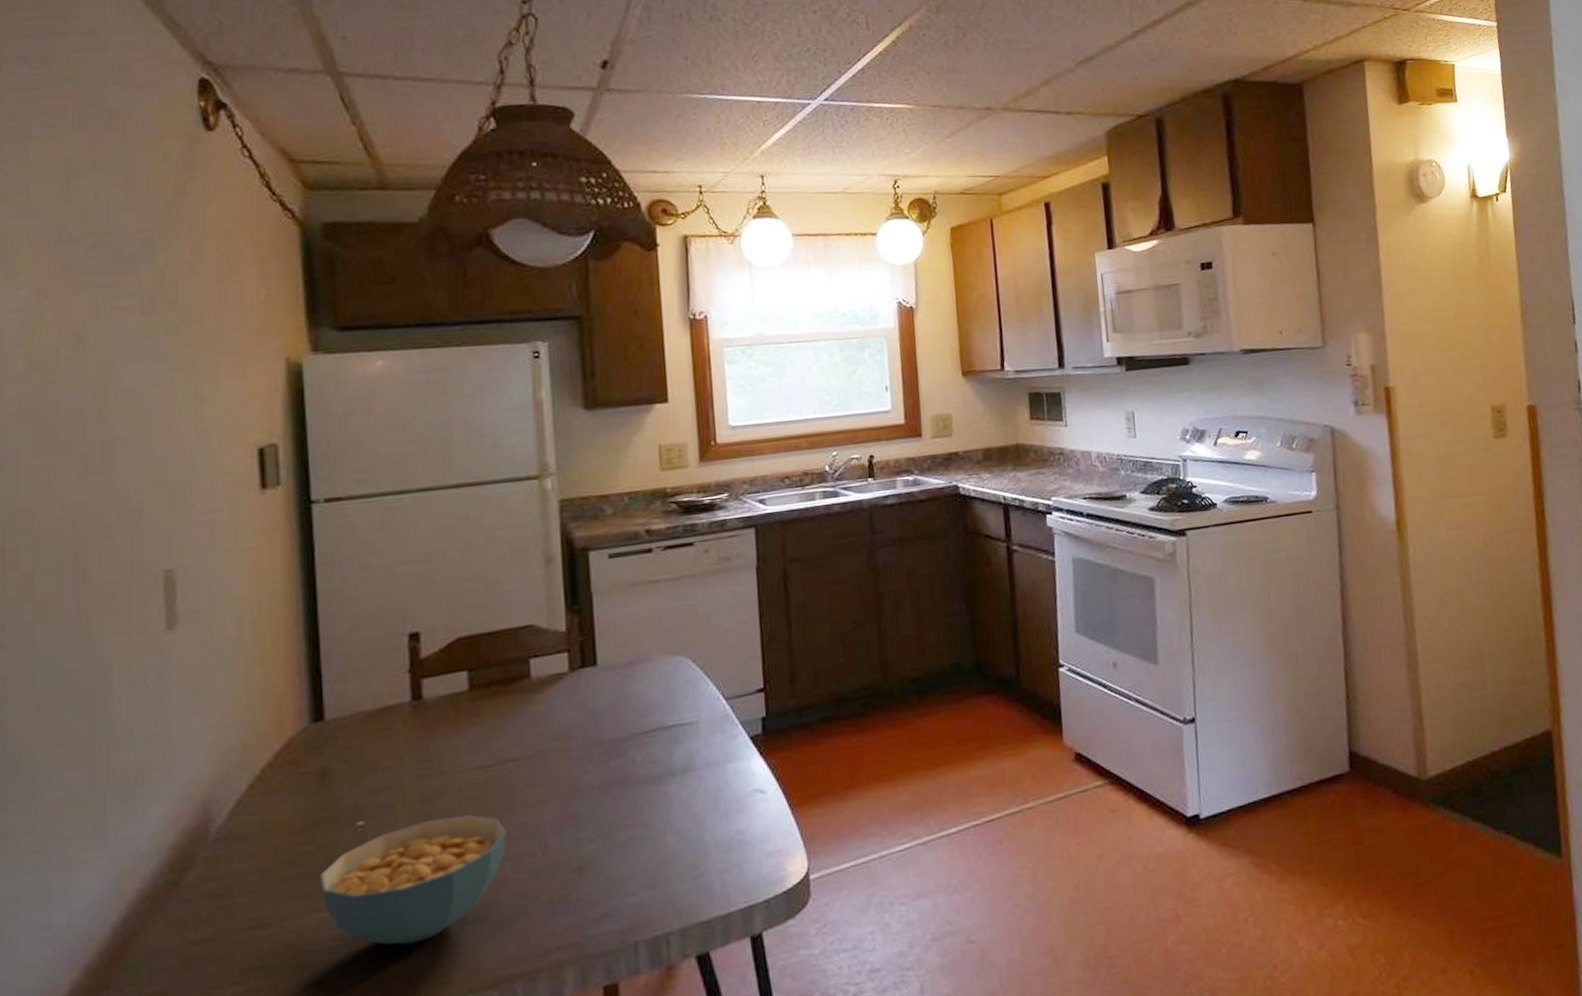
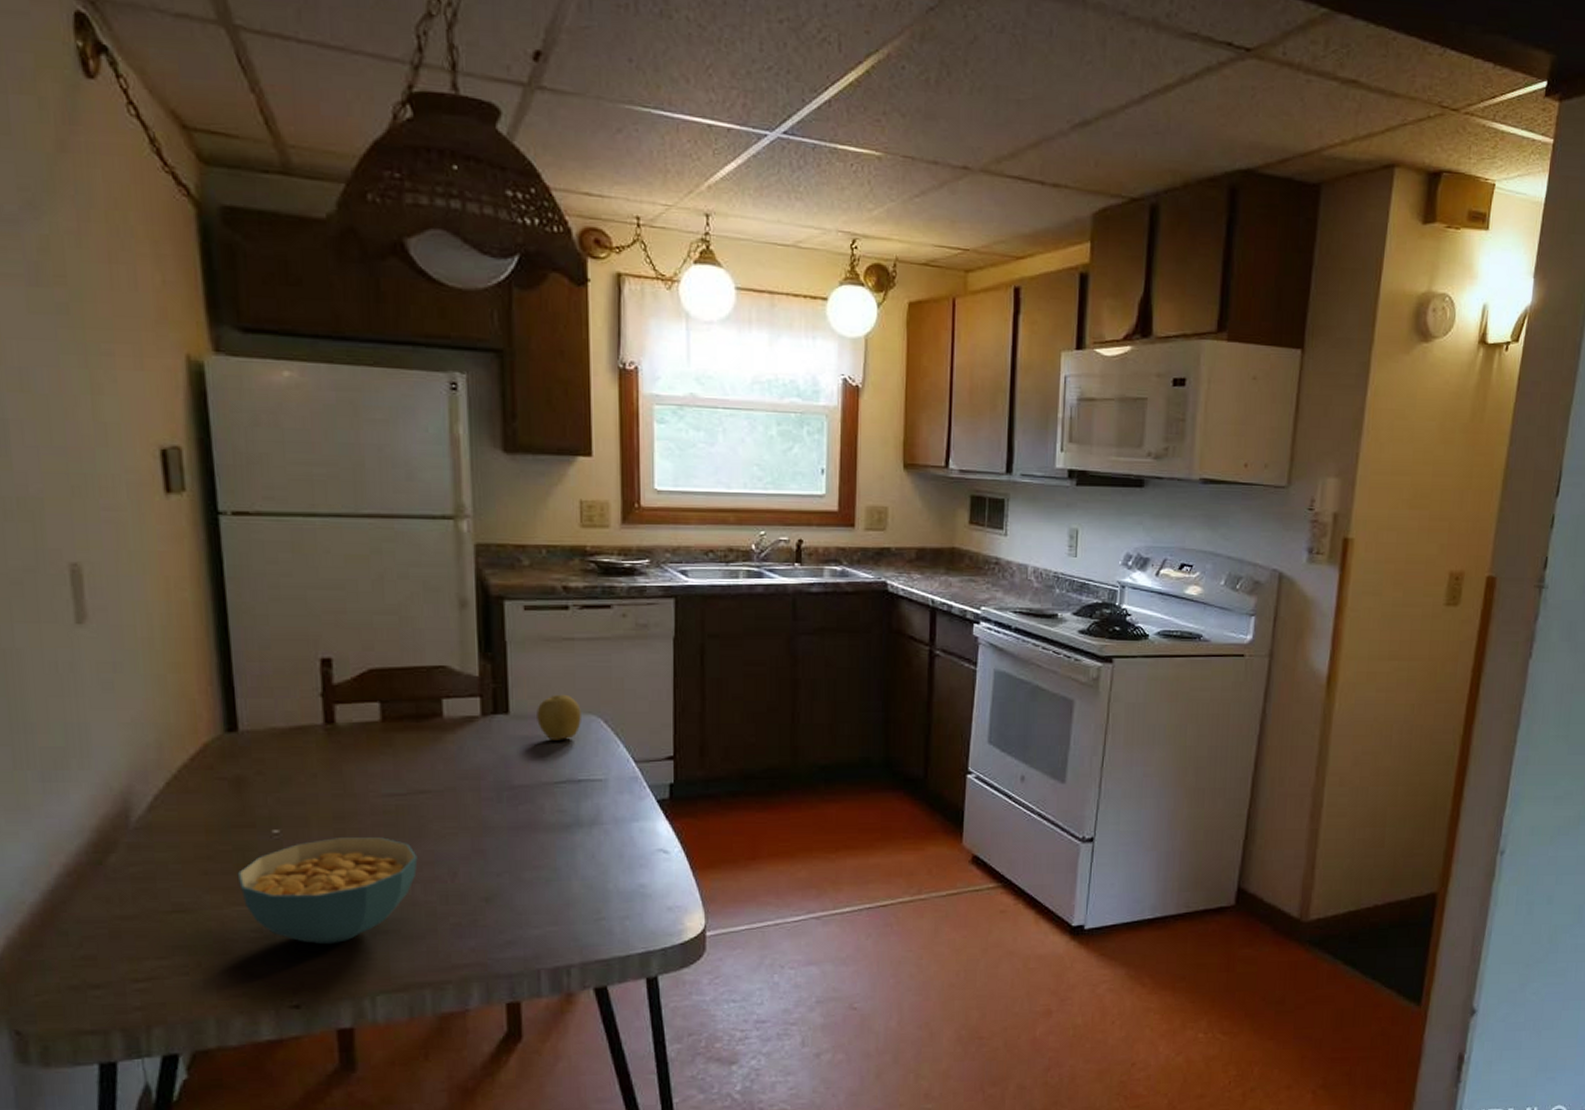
fruit: none [624,638,670,688] -> present [537,694,581,740]

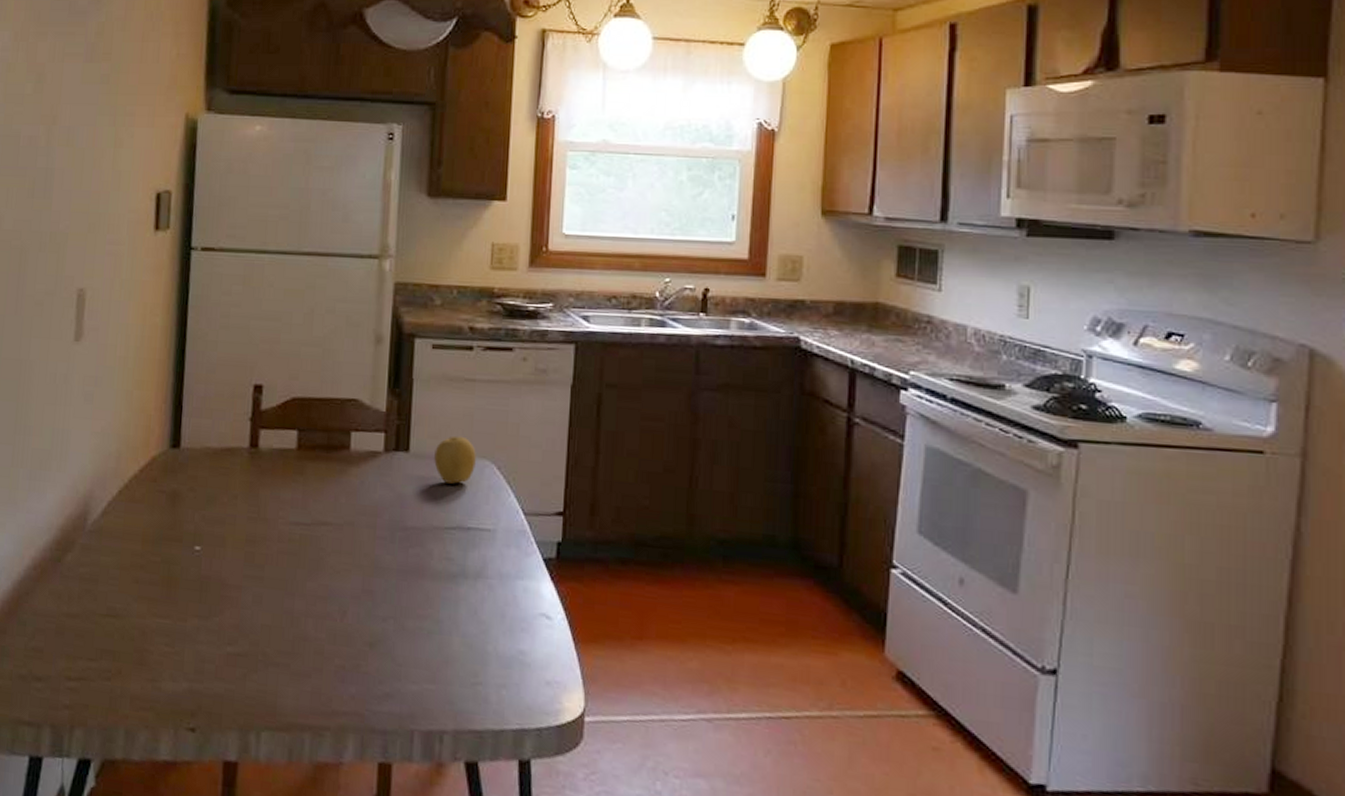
cereal bowl: present [237,837,418,945] -> none [161,560,313,670]

